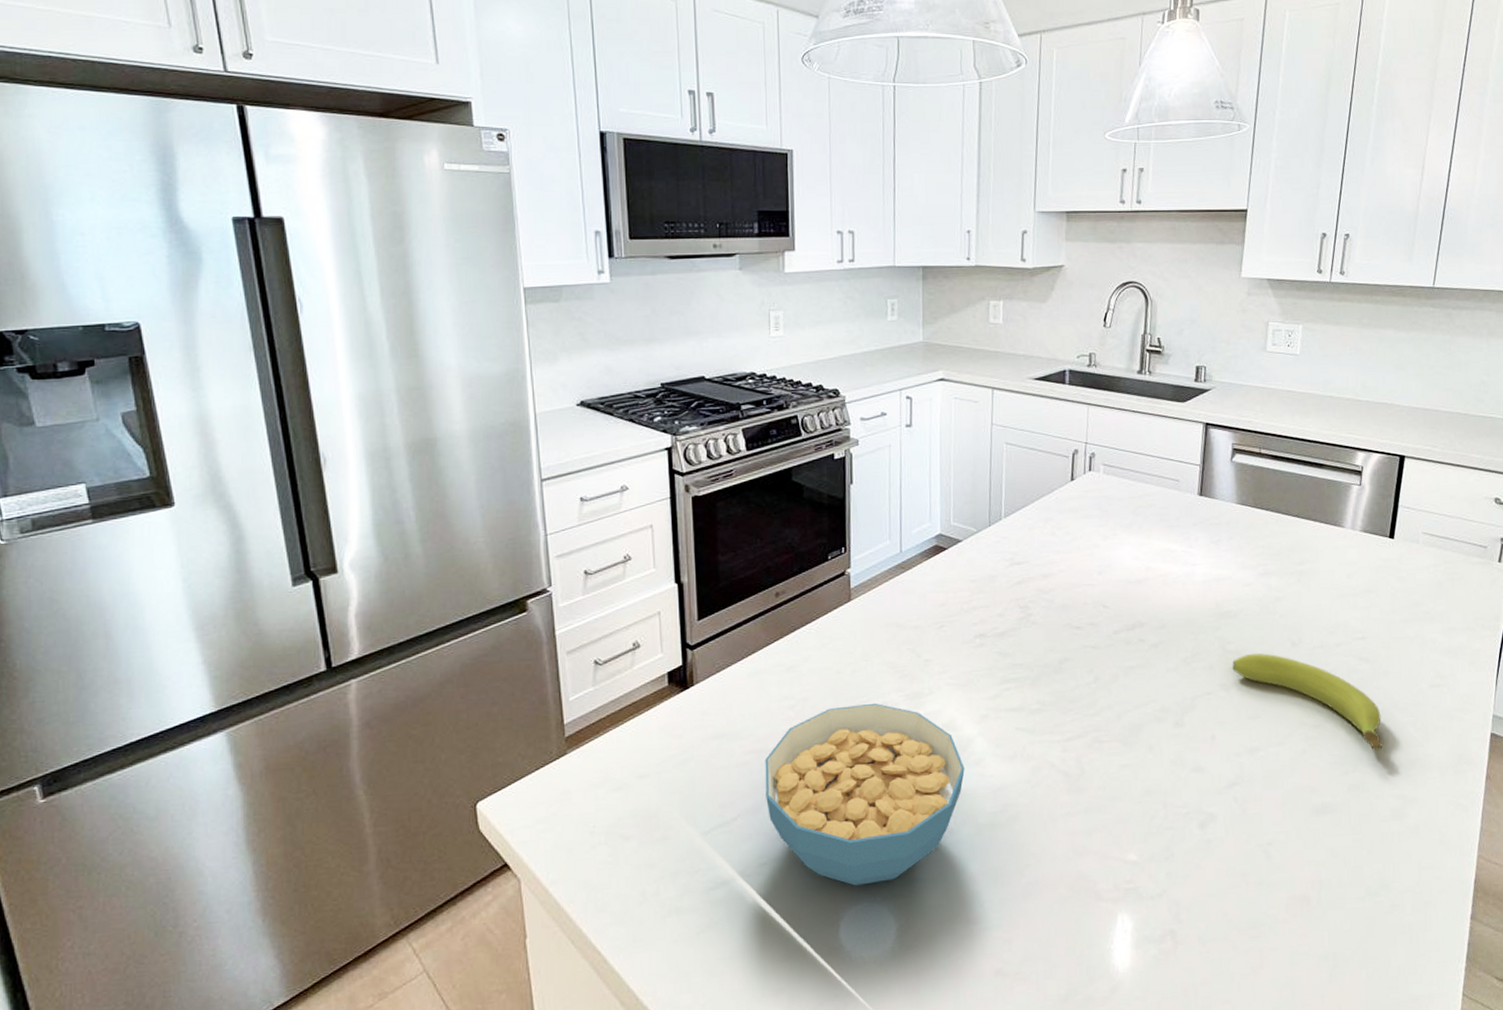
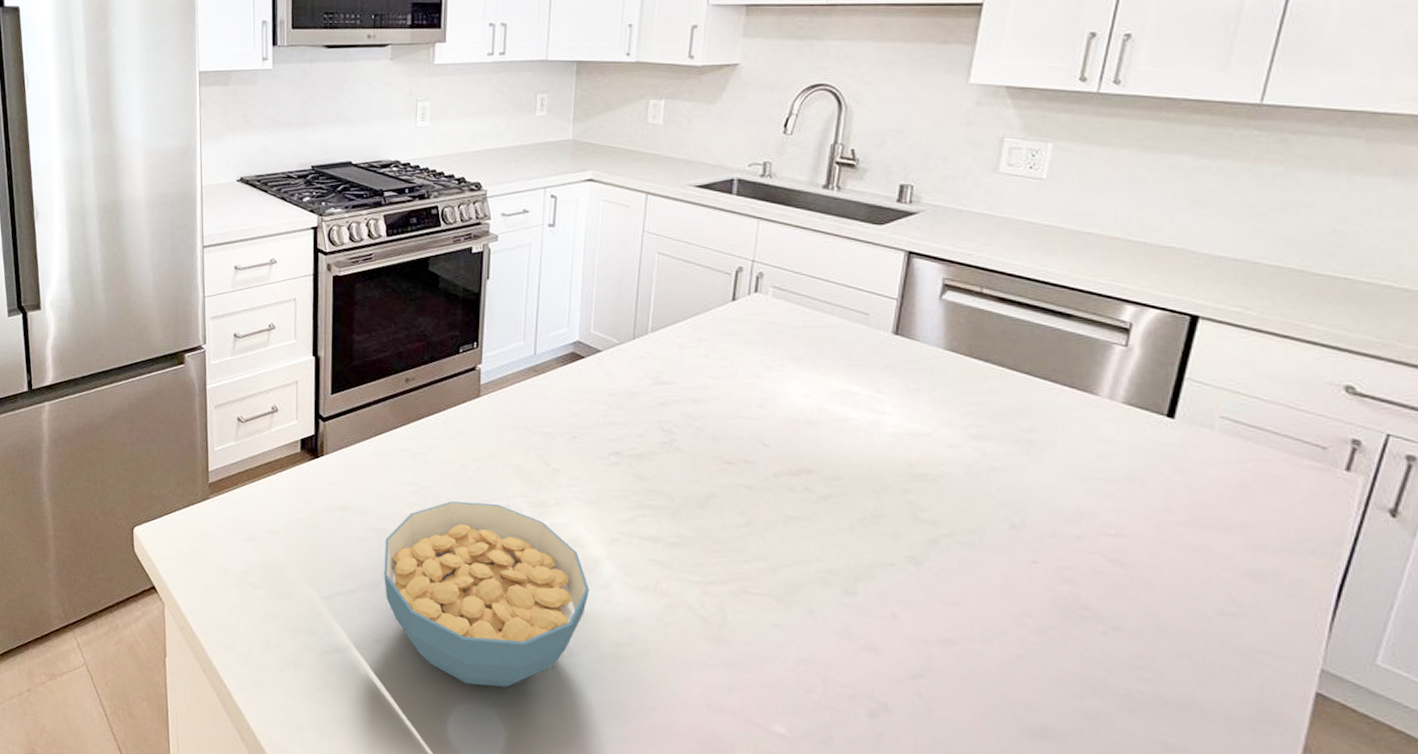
fruit: present [1232,653,1383,751] -> none [925,527,1138,679]

